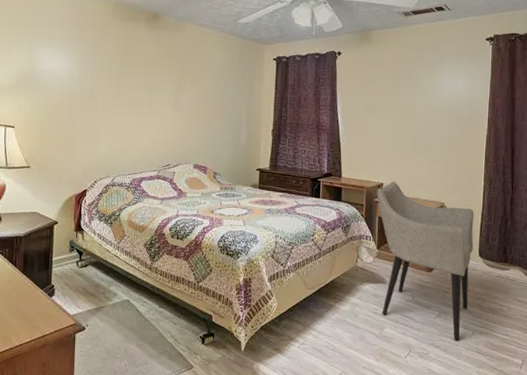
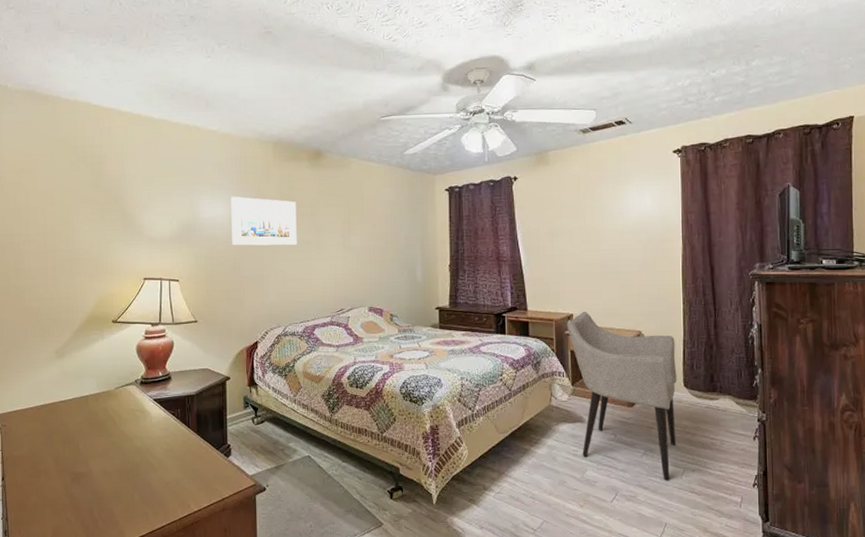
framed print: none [68,51,132,102] -> present [231,196,297,246]

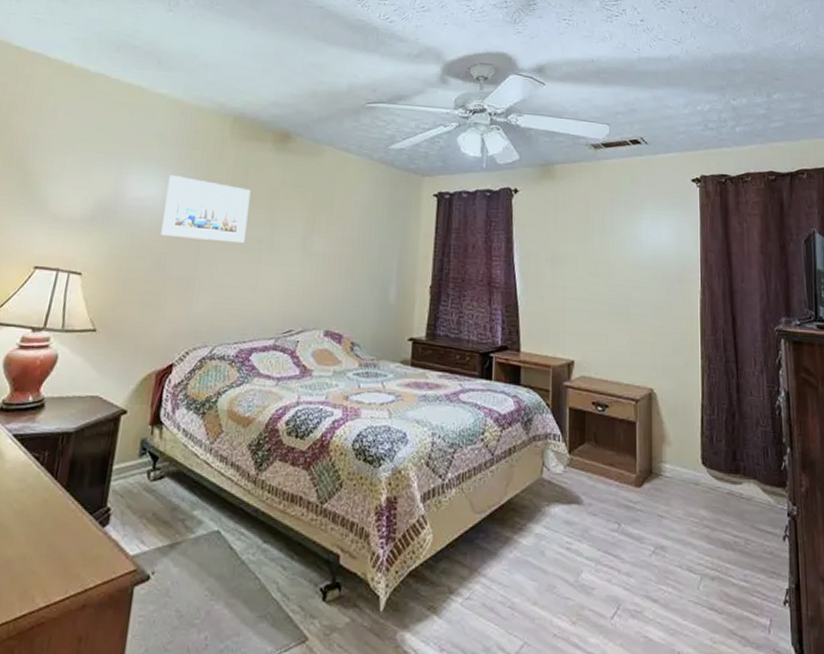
armchair: present [566,311,677,481] -> none [566,358,694,592]

